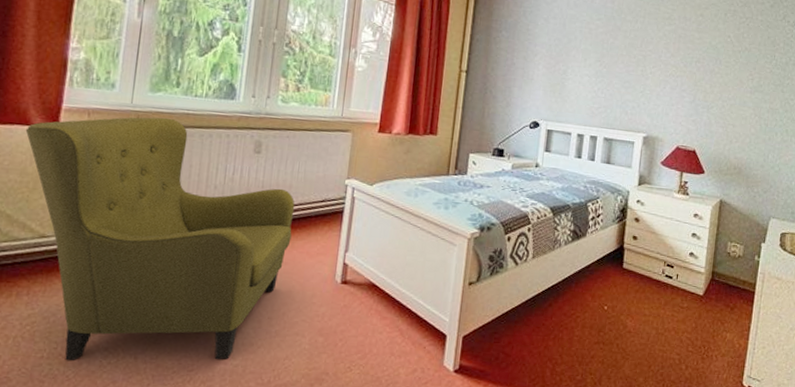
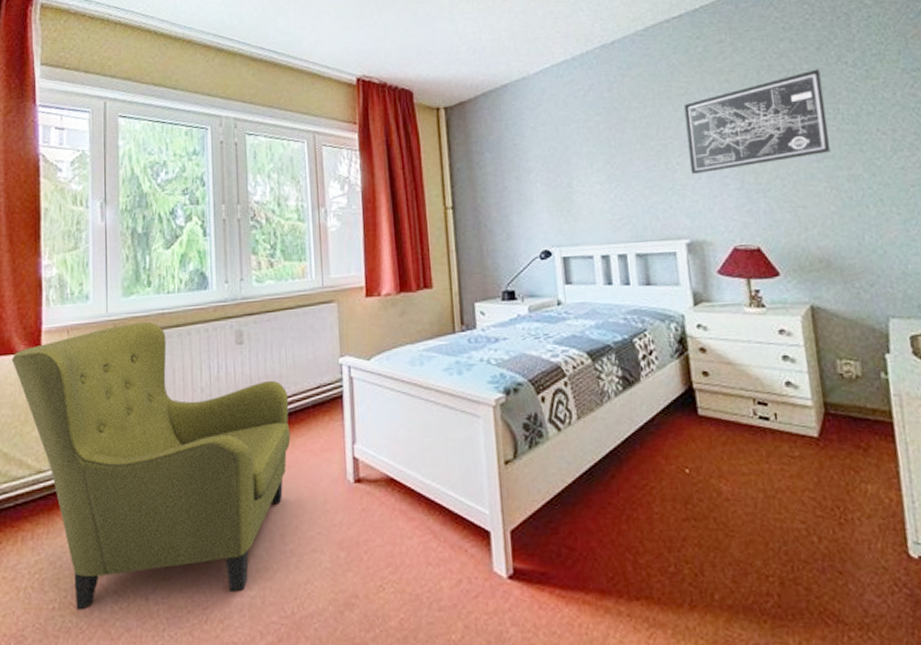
wall art: none [659,21,769,88] -> present [683,69,830,174]

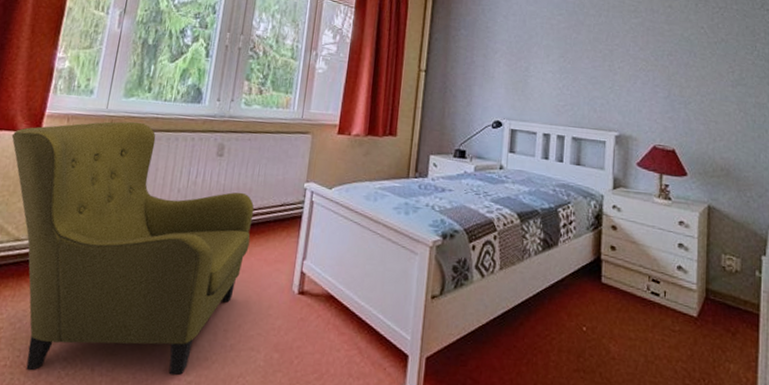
wall art: present [683,69,830,174] -> none [629,10,746,81]

